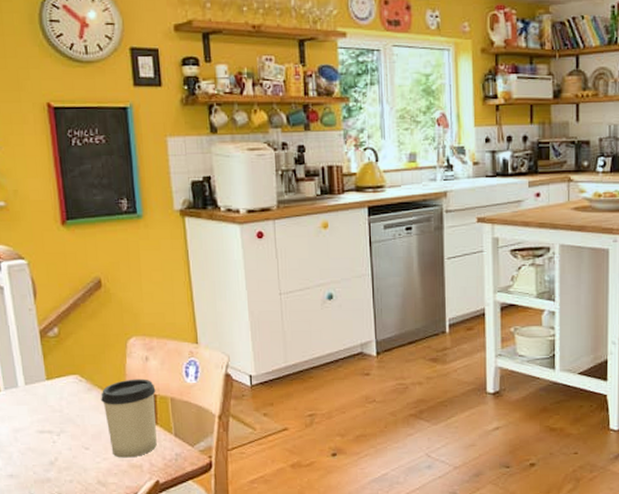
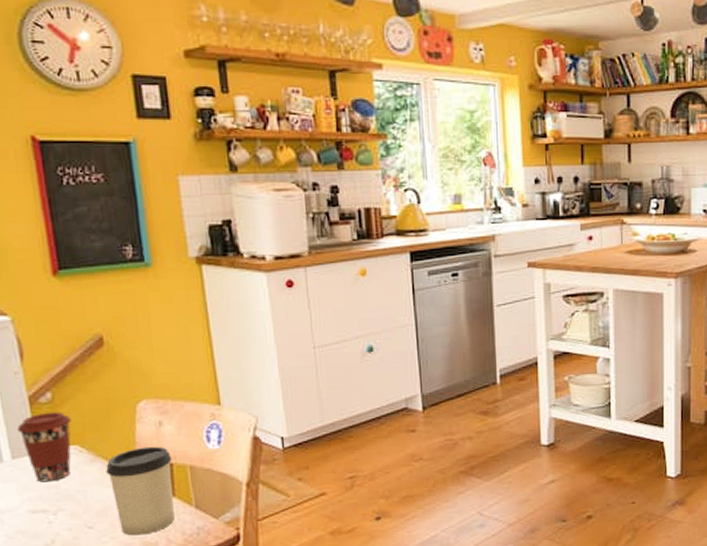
coffee cup: none [29,345,74,407] -> present [16,412,72,483]

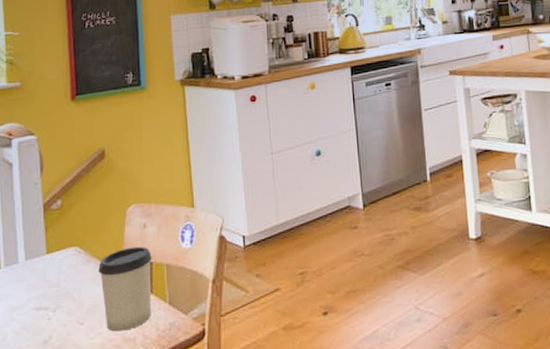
coffee cup: present [16,412,72,483] -> none [31,217,75,282]

